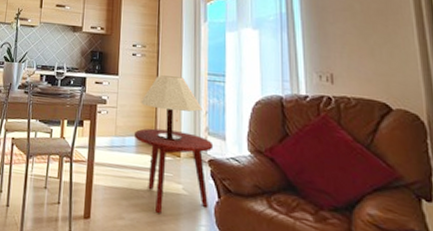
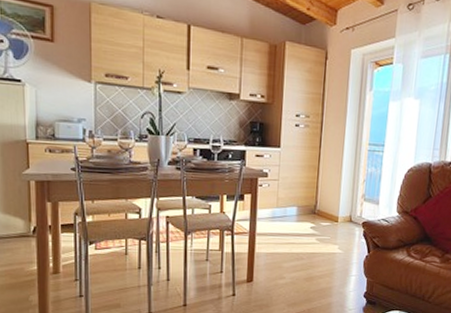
side table: present [133,128,214,214] -> none [295,198,368,271]
table lamp: present [141,75,203,142] -> none [303,146,361,208]

